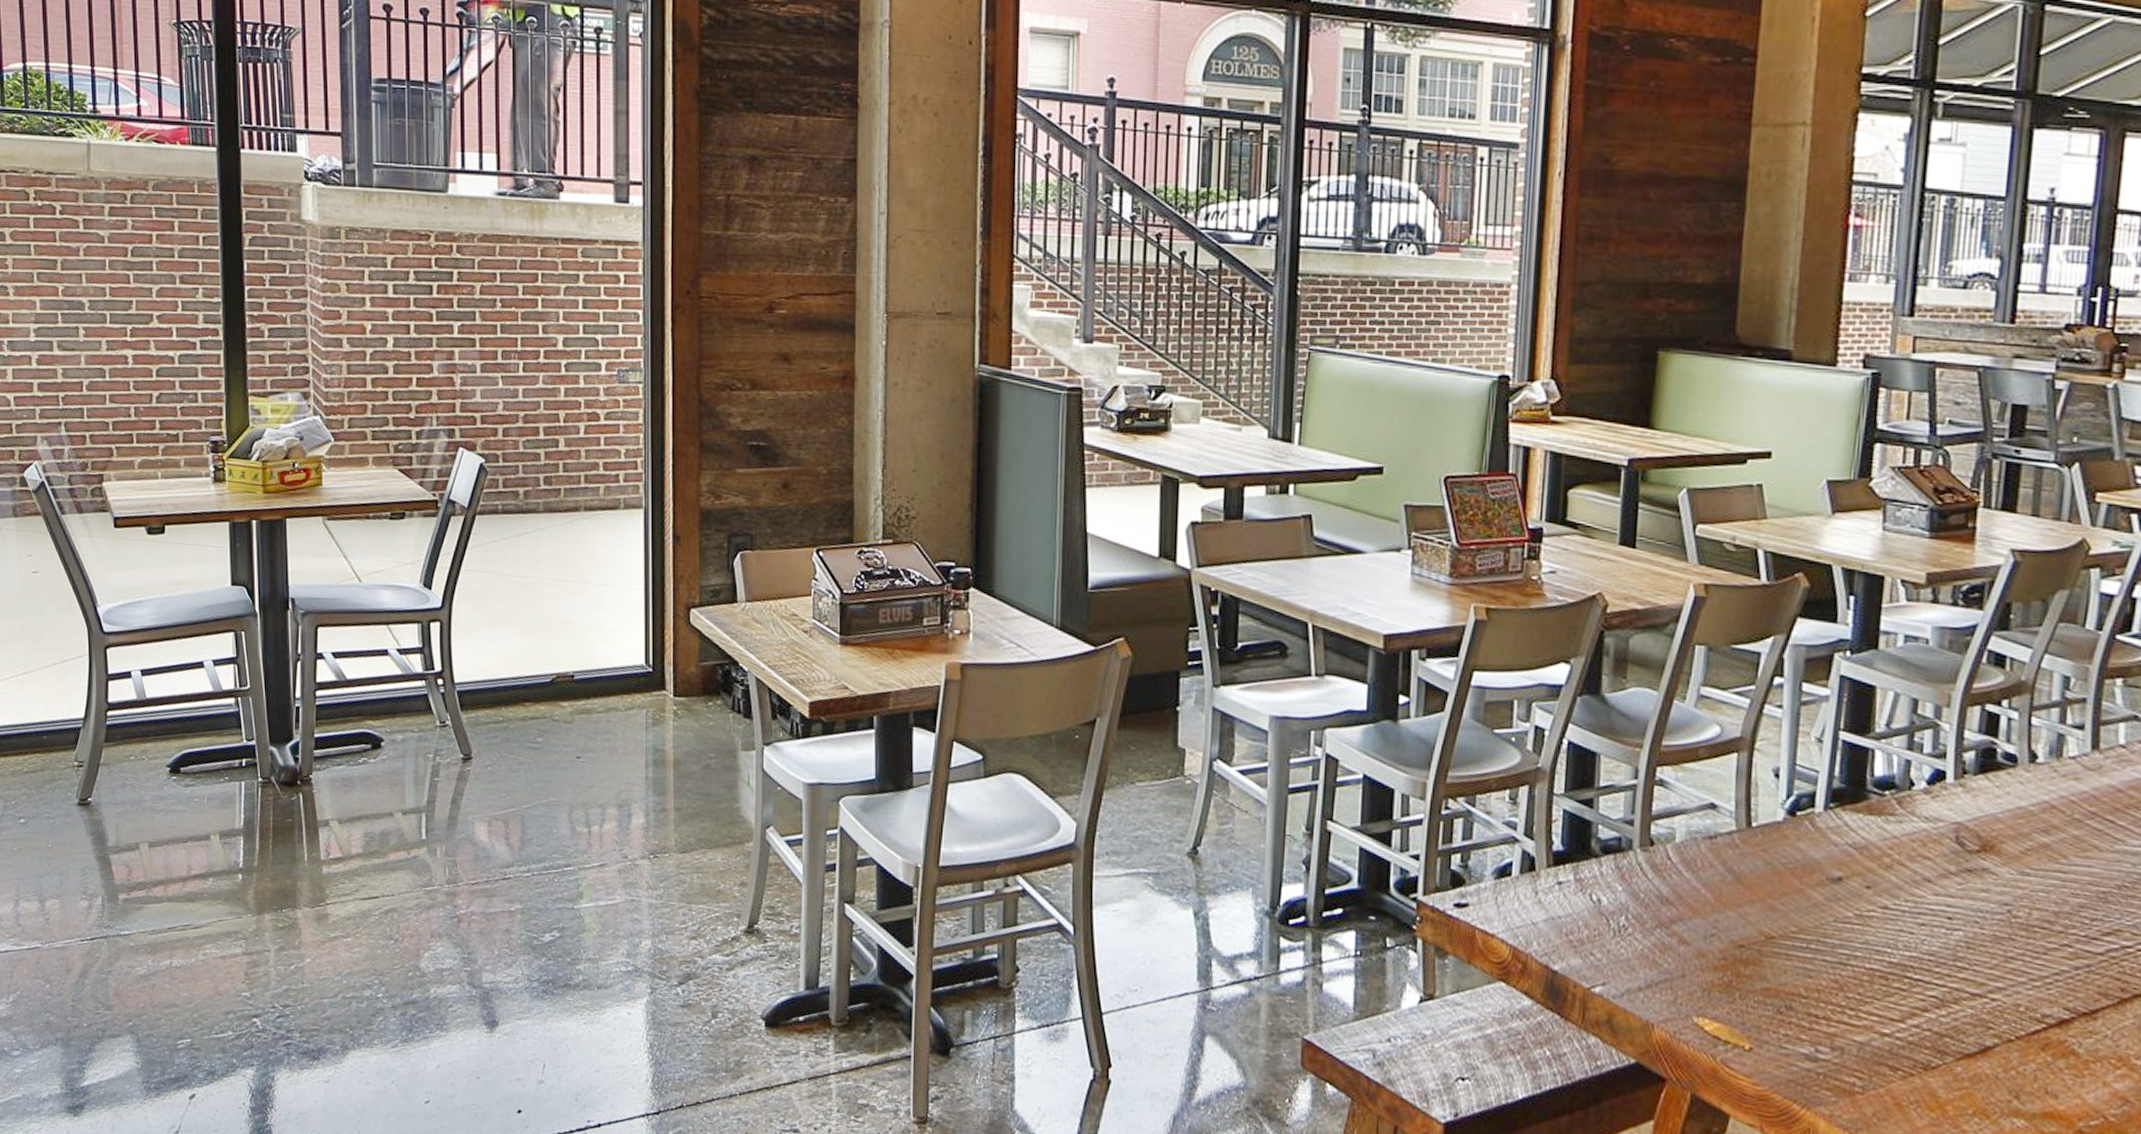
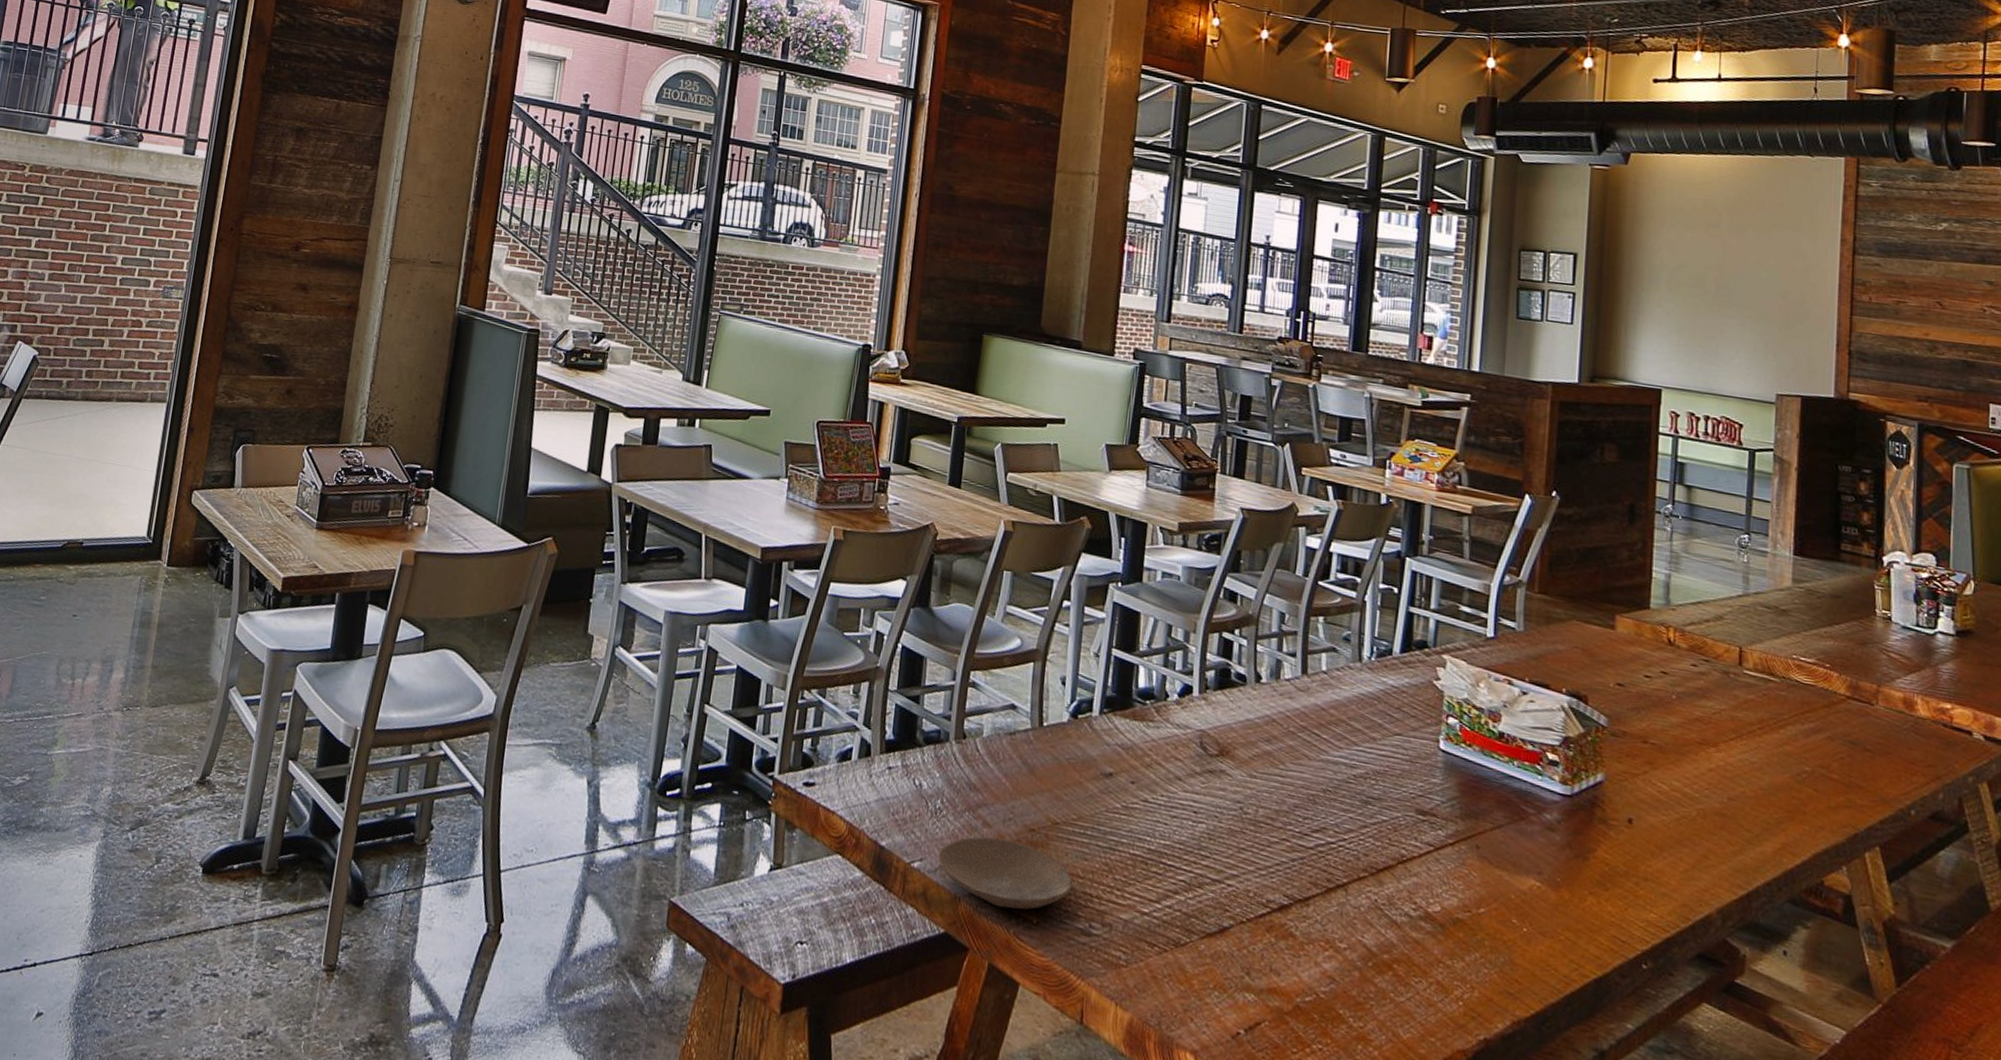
plate: none [1624,956,1794,1035] -> present [938,837,1073,910]

